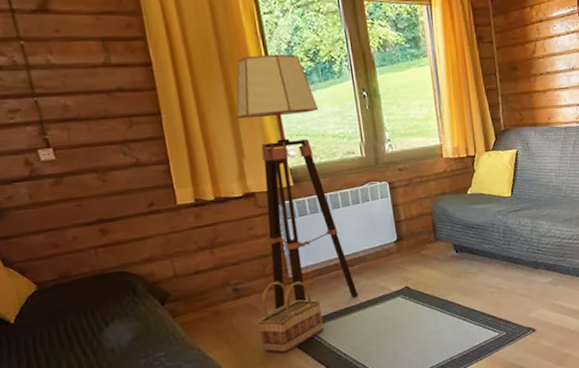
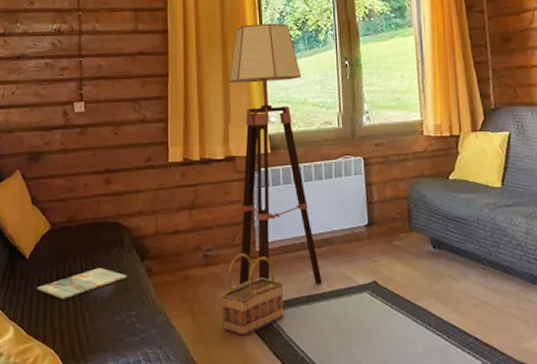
magazine: none [33,318,147,357] -> present [37,267,127,300]

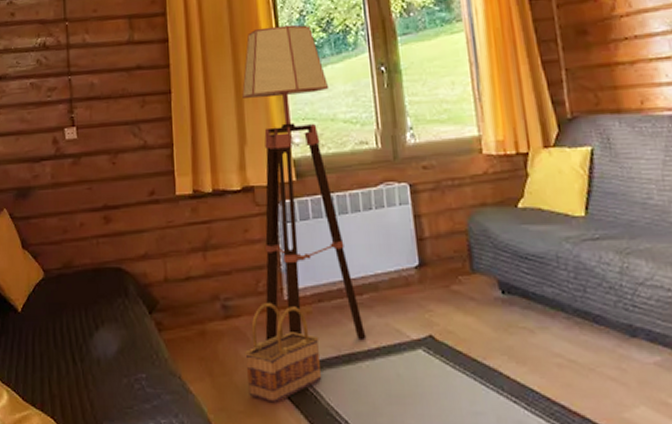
magazine: present [37,267,127,300] -> none [32,321,134,361]

